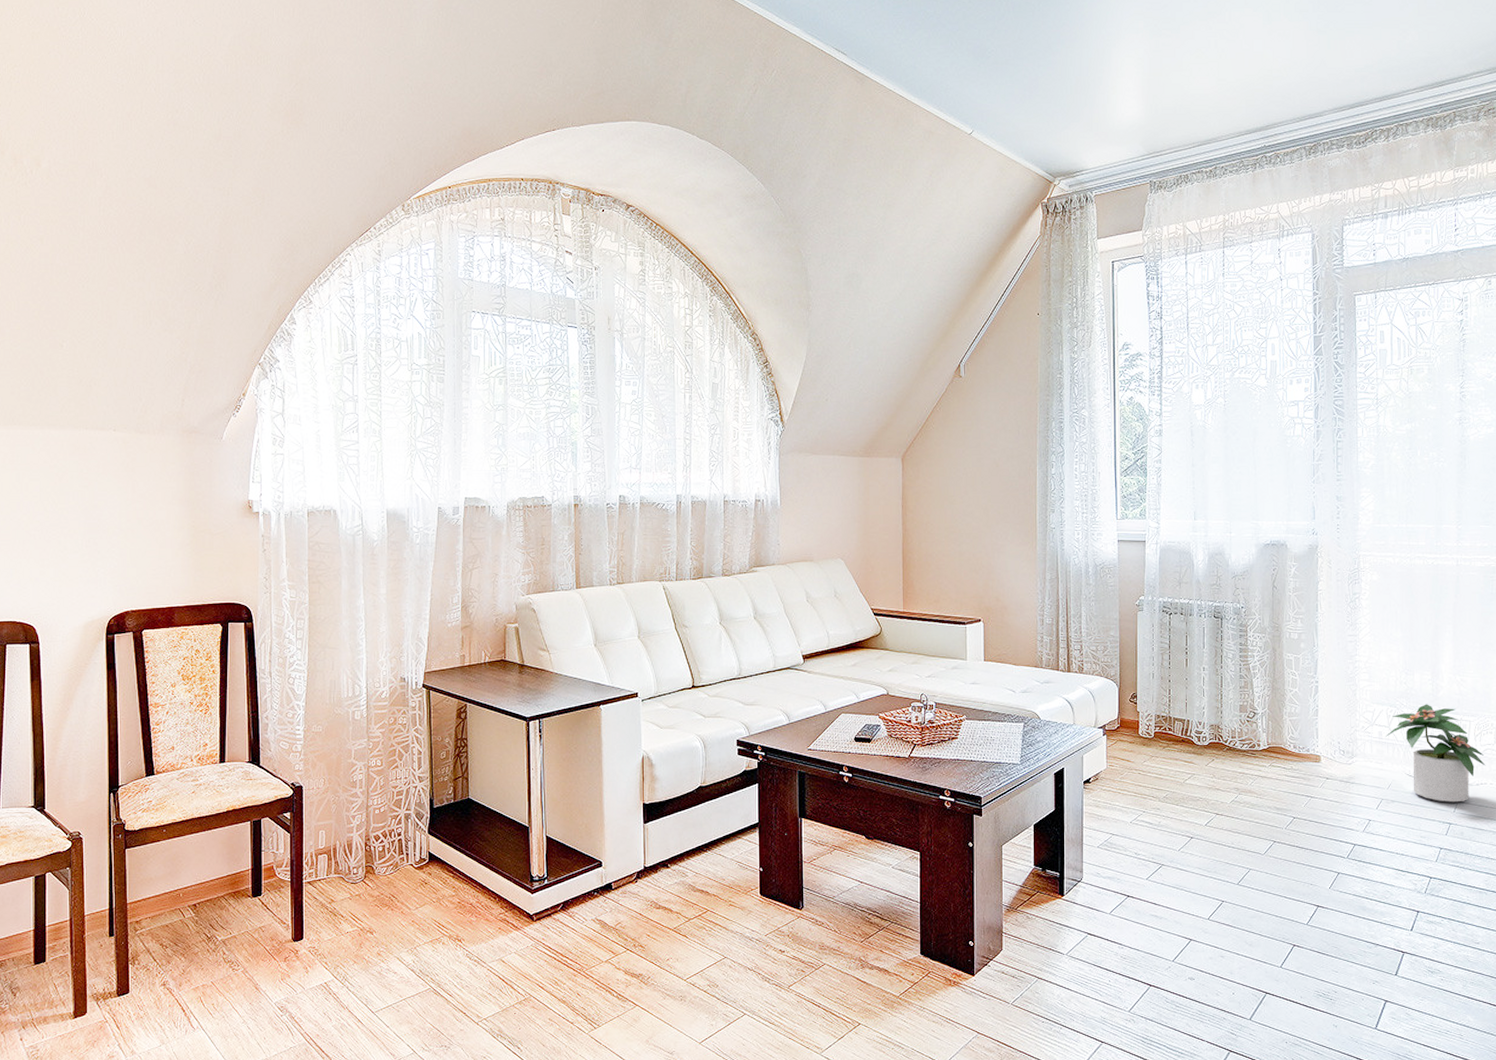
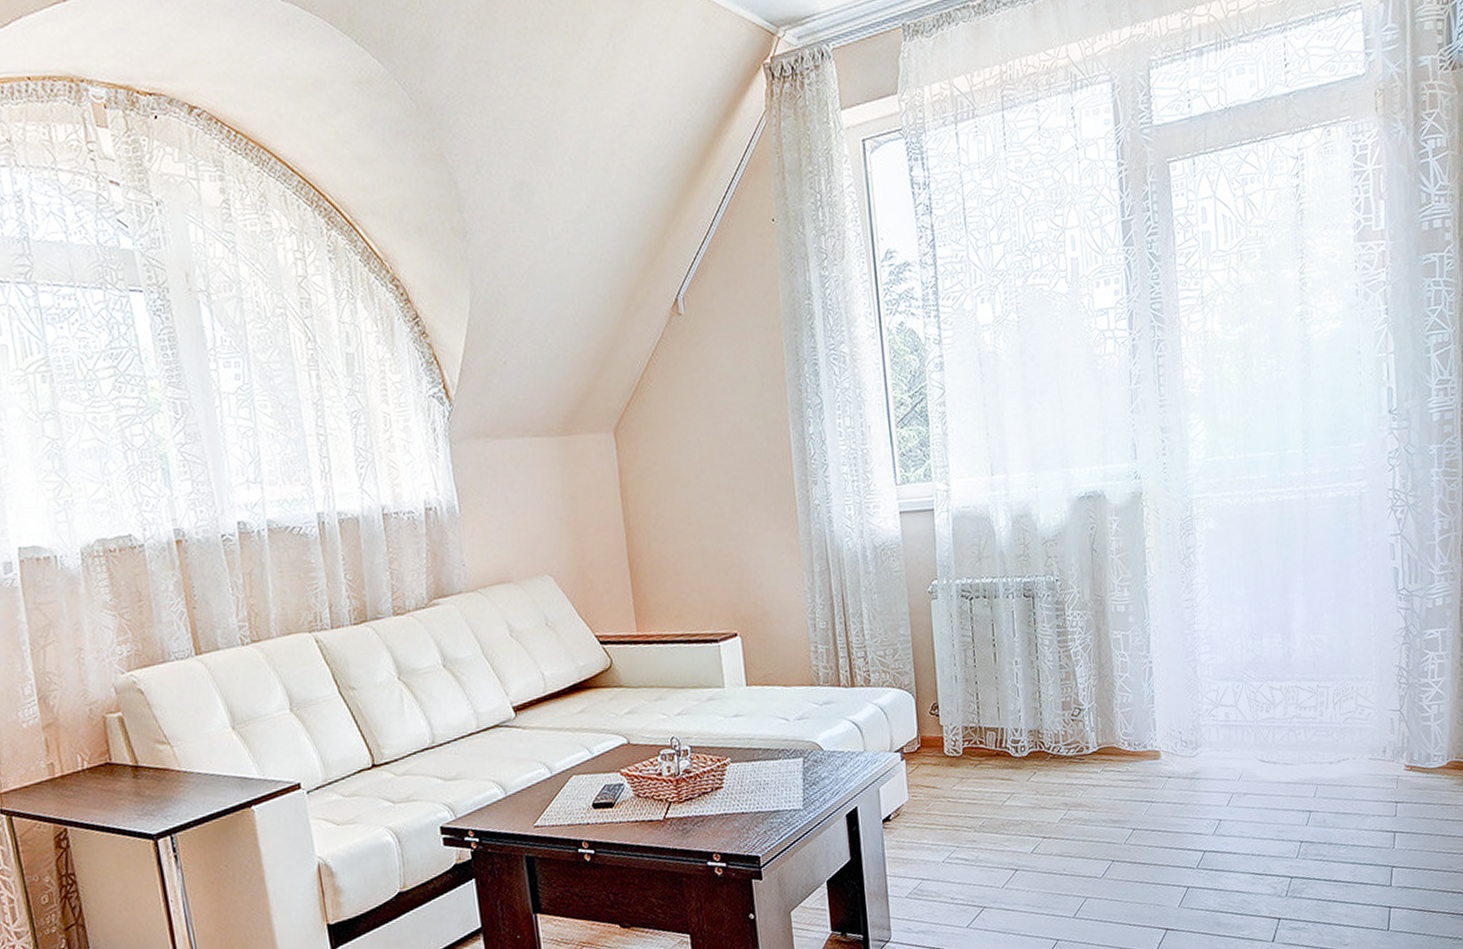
potted plant: present [1386,704,1486,803] -> none [1233,672,1348,788]

